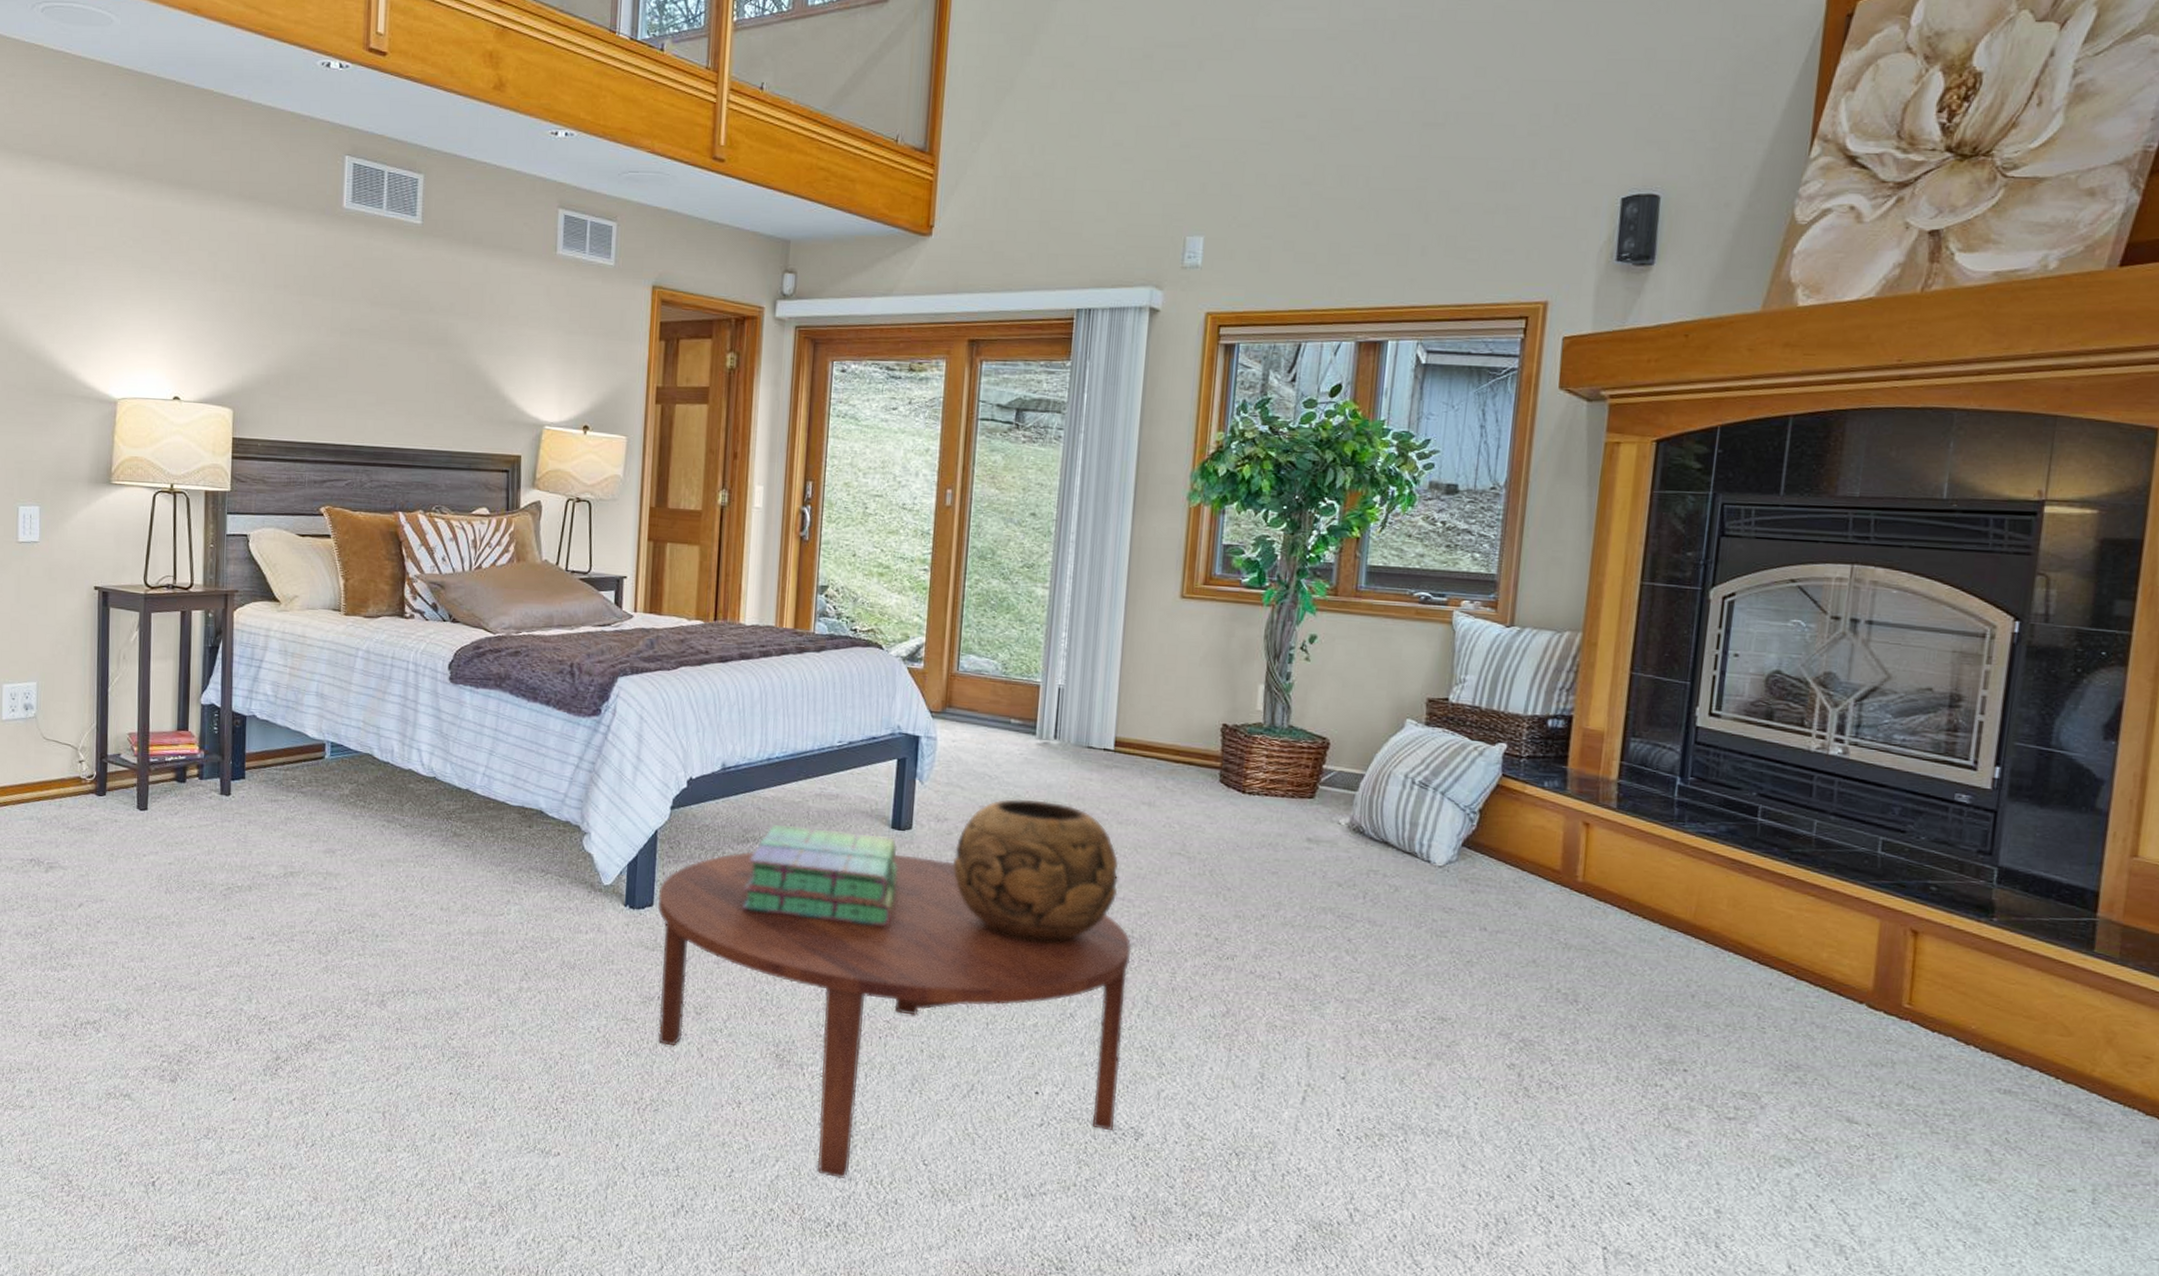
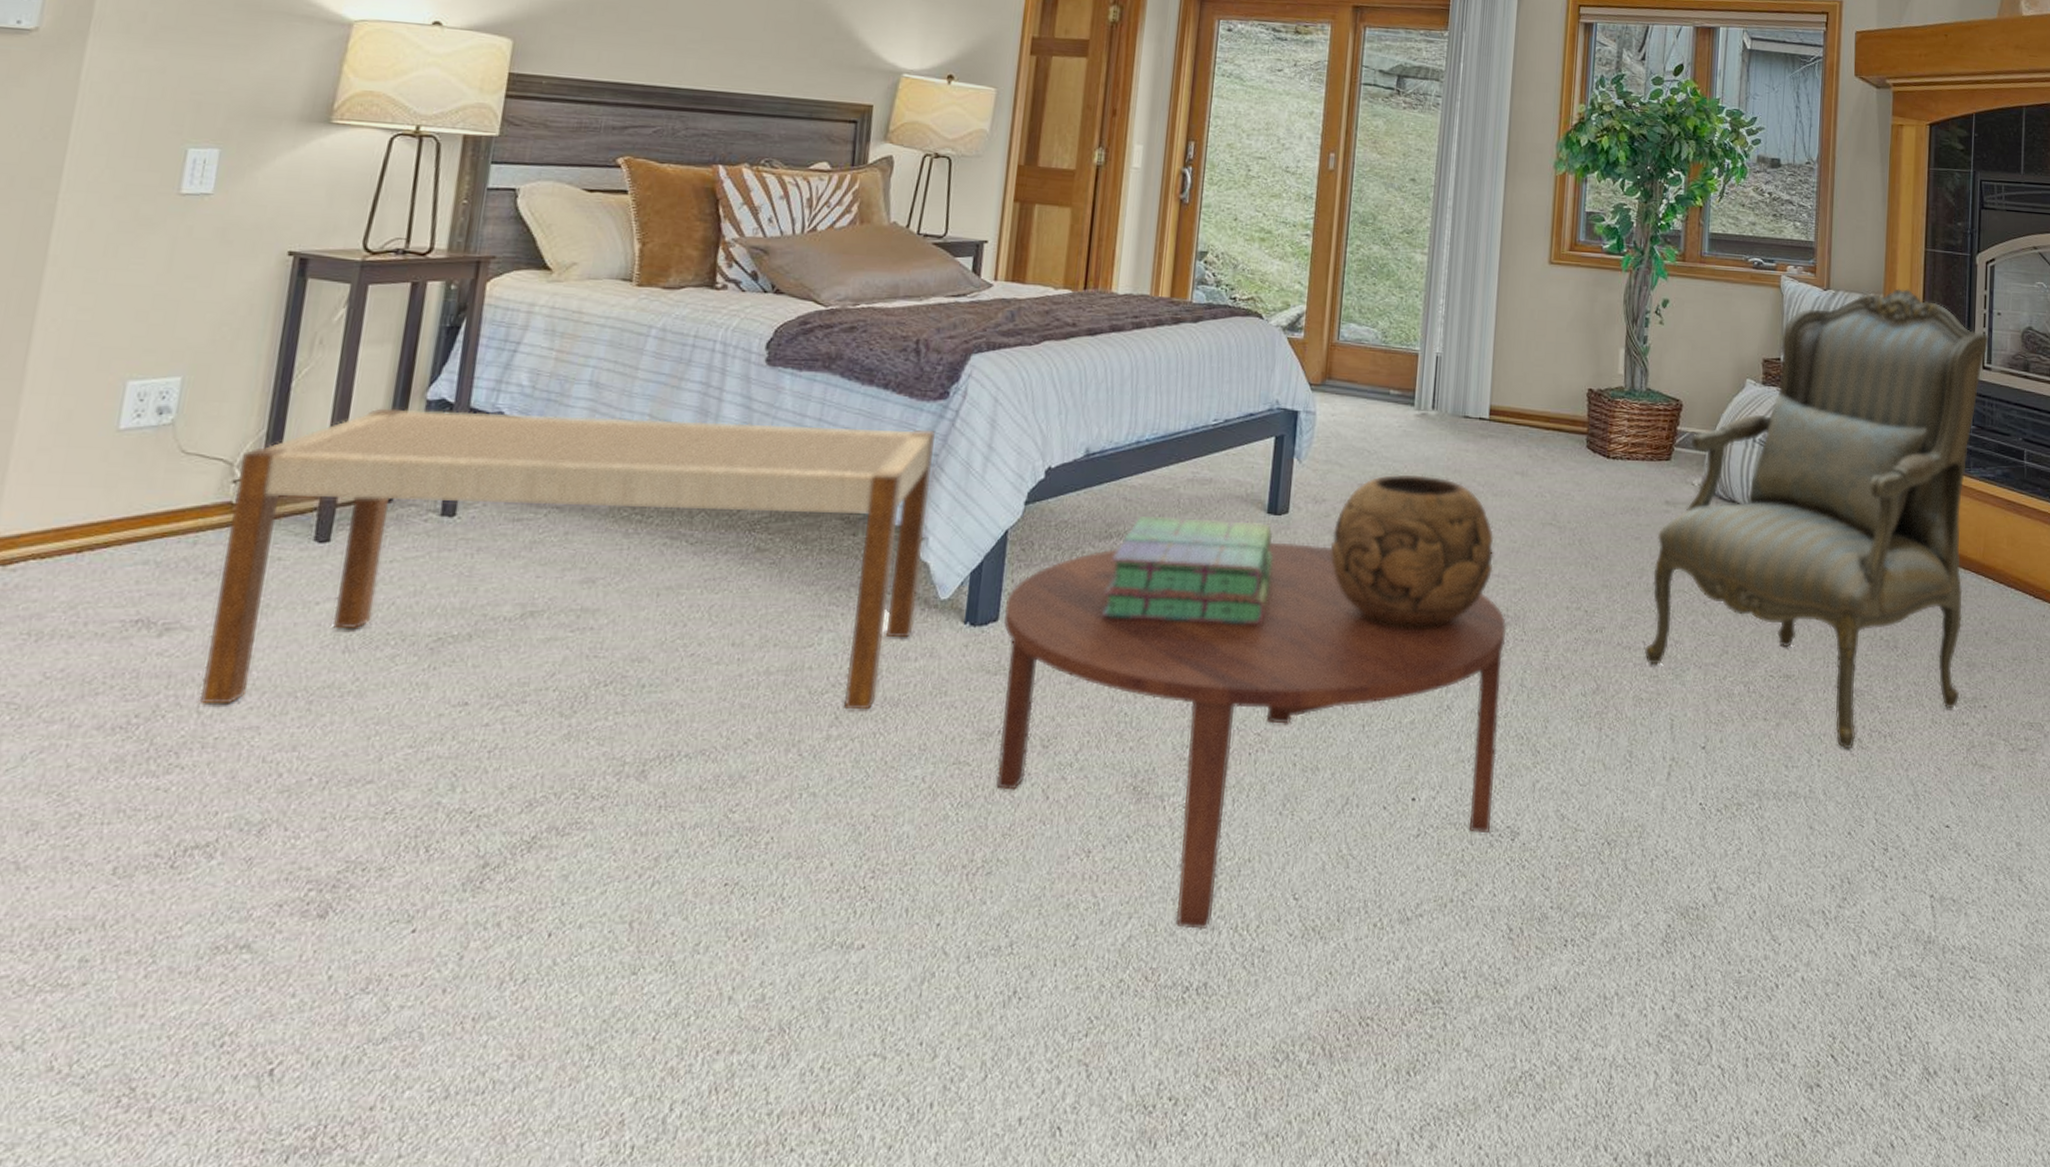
bench: none [77,709,591,970] -> present [199,408,935,710]
armchair: none [1279,625,1721,1096] -> present [1644,288,1989,749]

